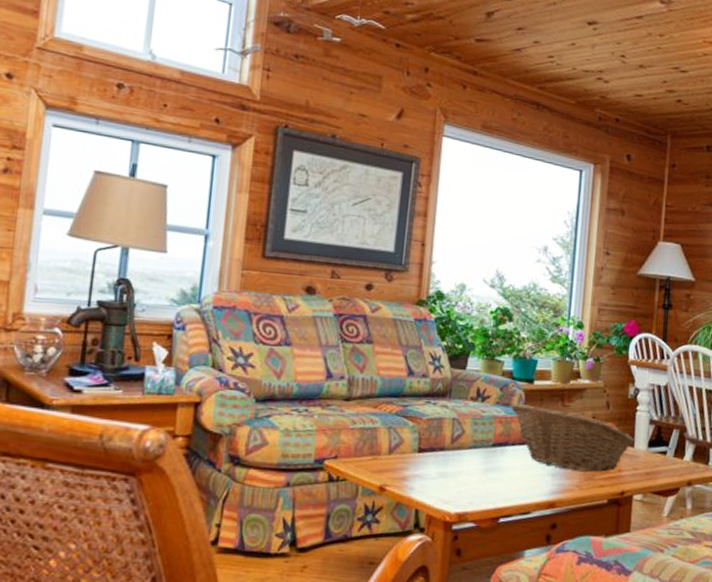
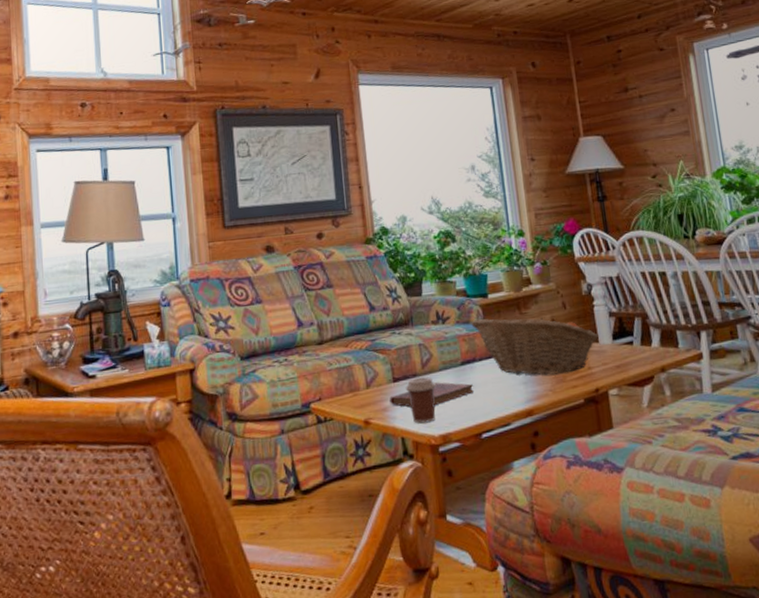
diary: none [410,460,501,482] -> present [389,382,475,407]
coffee cup: none [429,452,463,499] -> present [405,377,437,424]

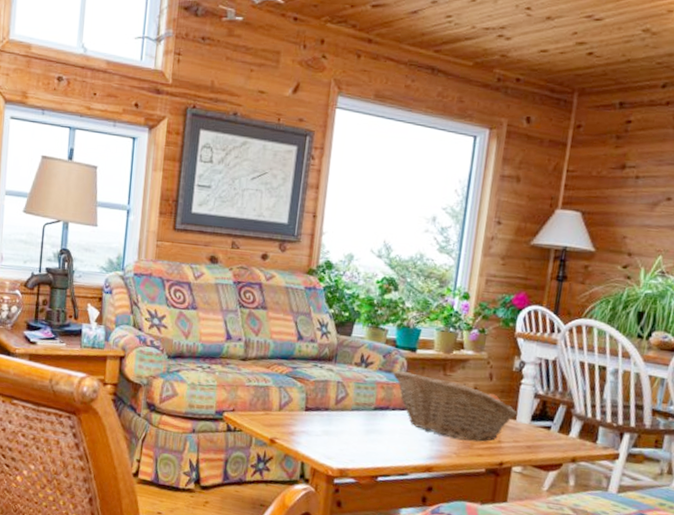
diary: present [389,382,475,407] -> none [298,420,381,441]
coffee cup: present [405,377,437,424] -> none [315,411,346,455]

